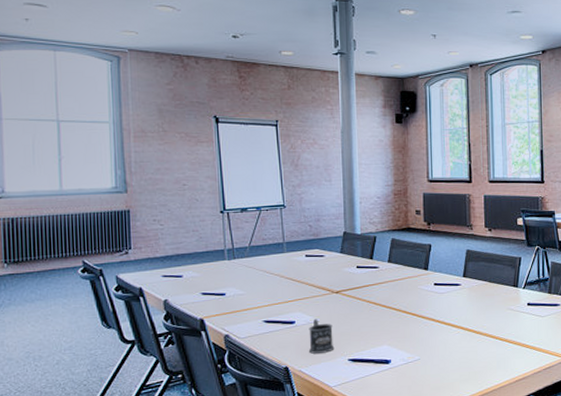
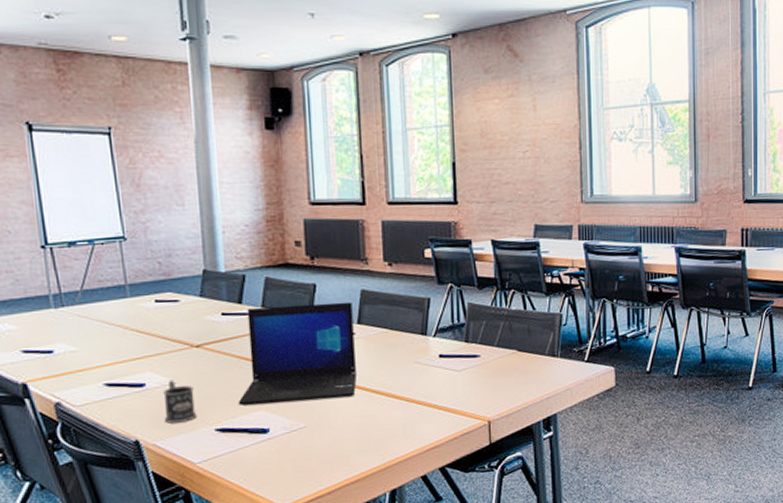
laptop: none [367,259,462,341] -> present [238,301,358,406]

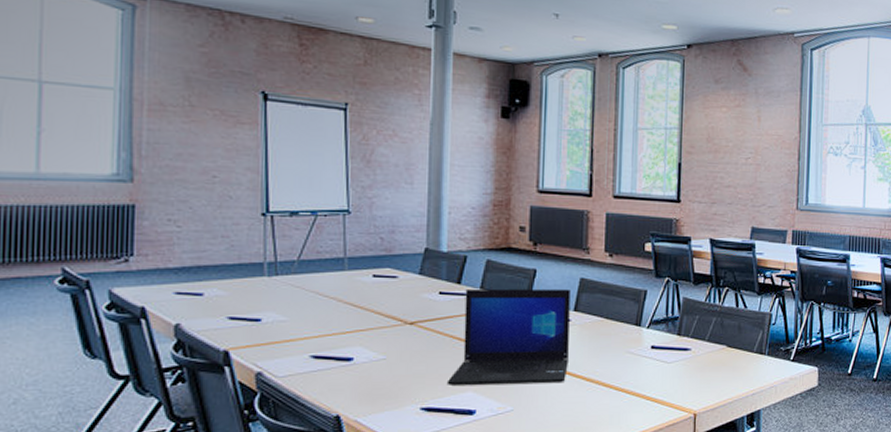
mug: present [163,379,197,424] -> none [370,355,404,400]

